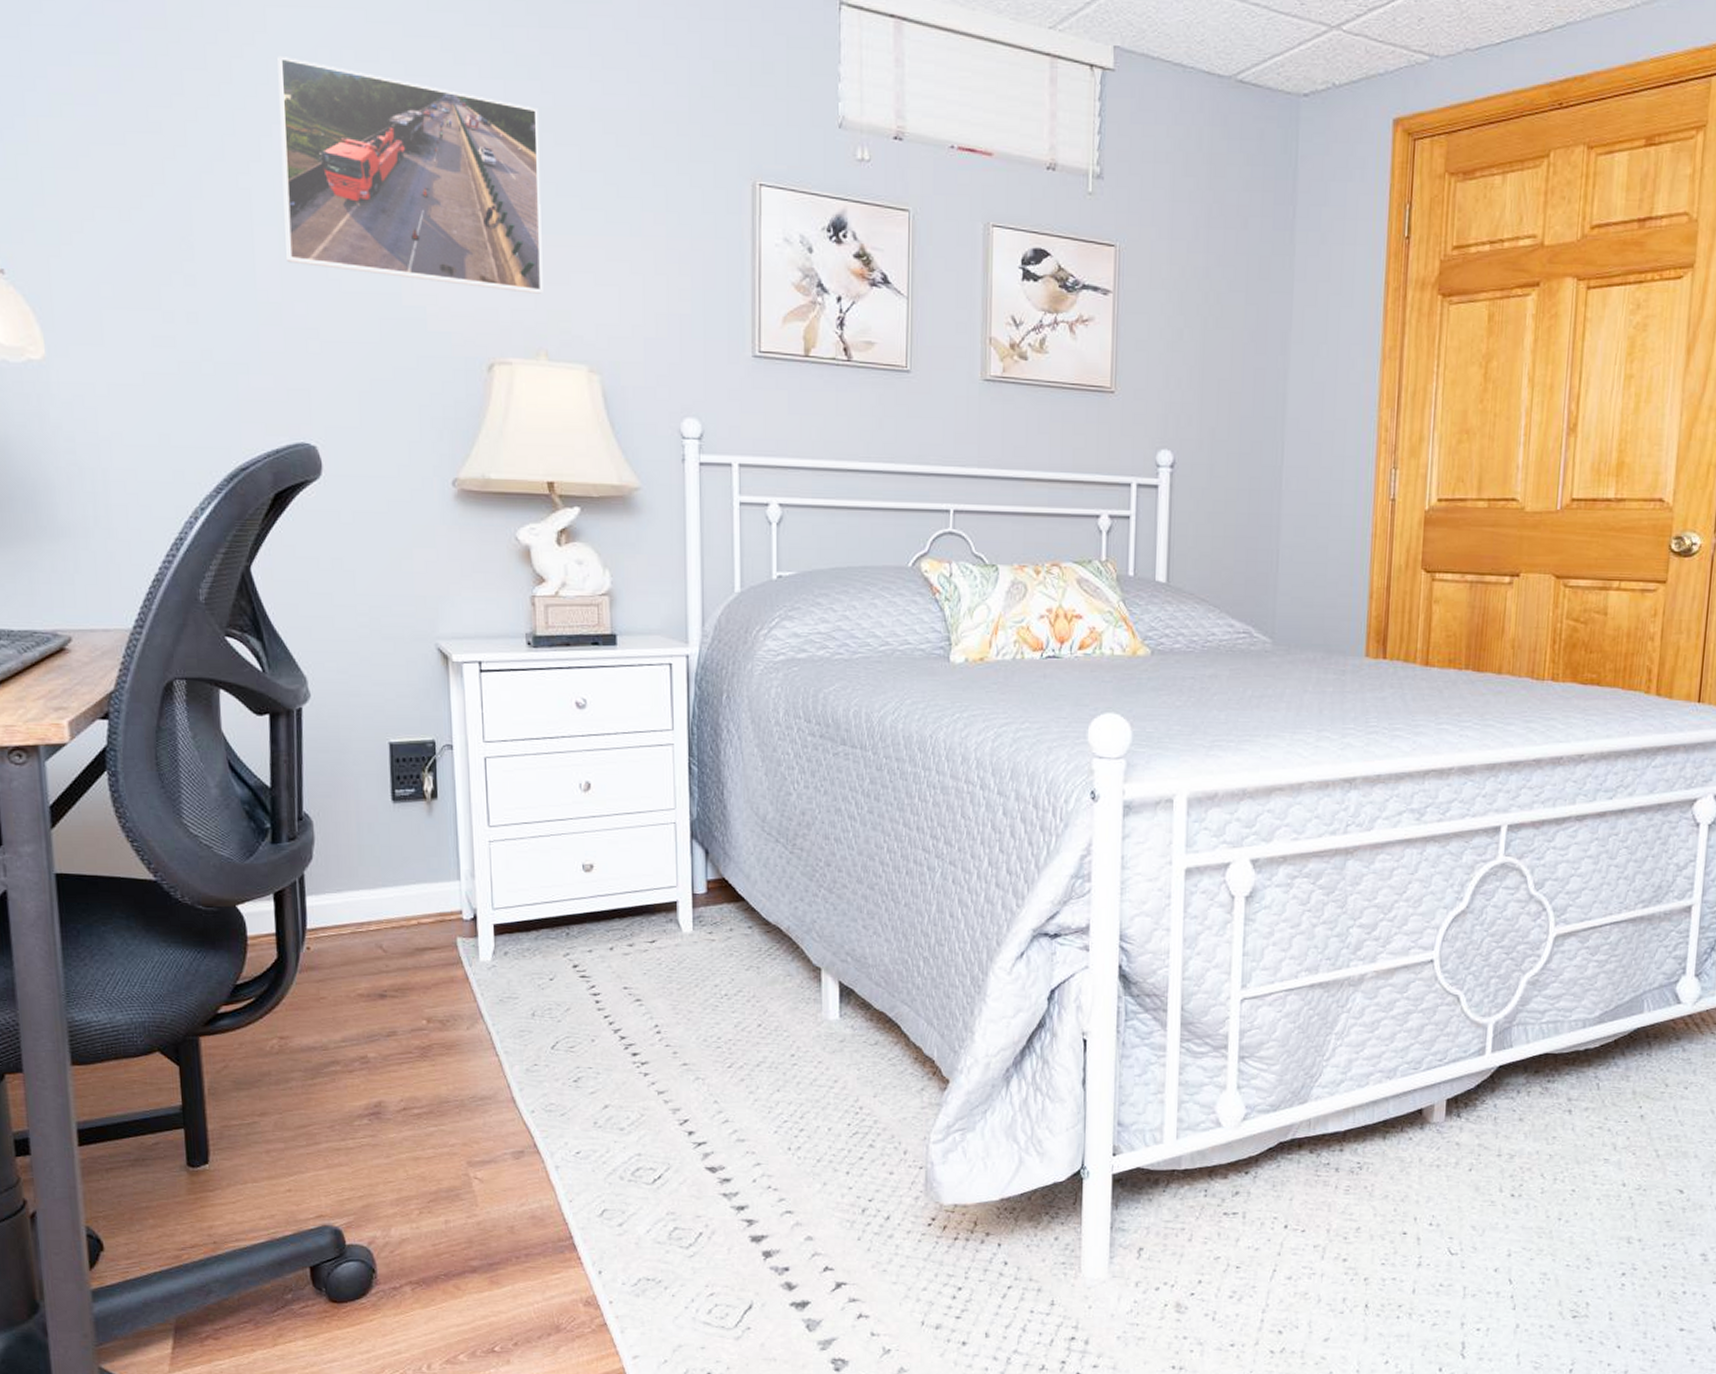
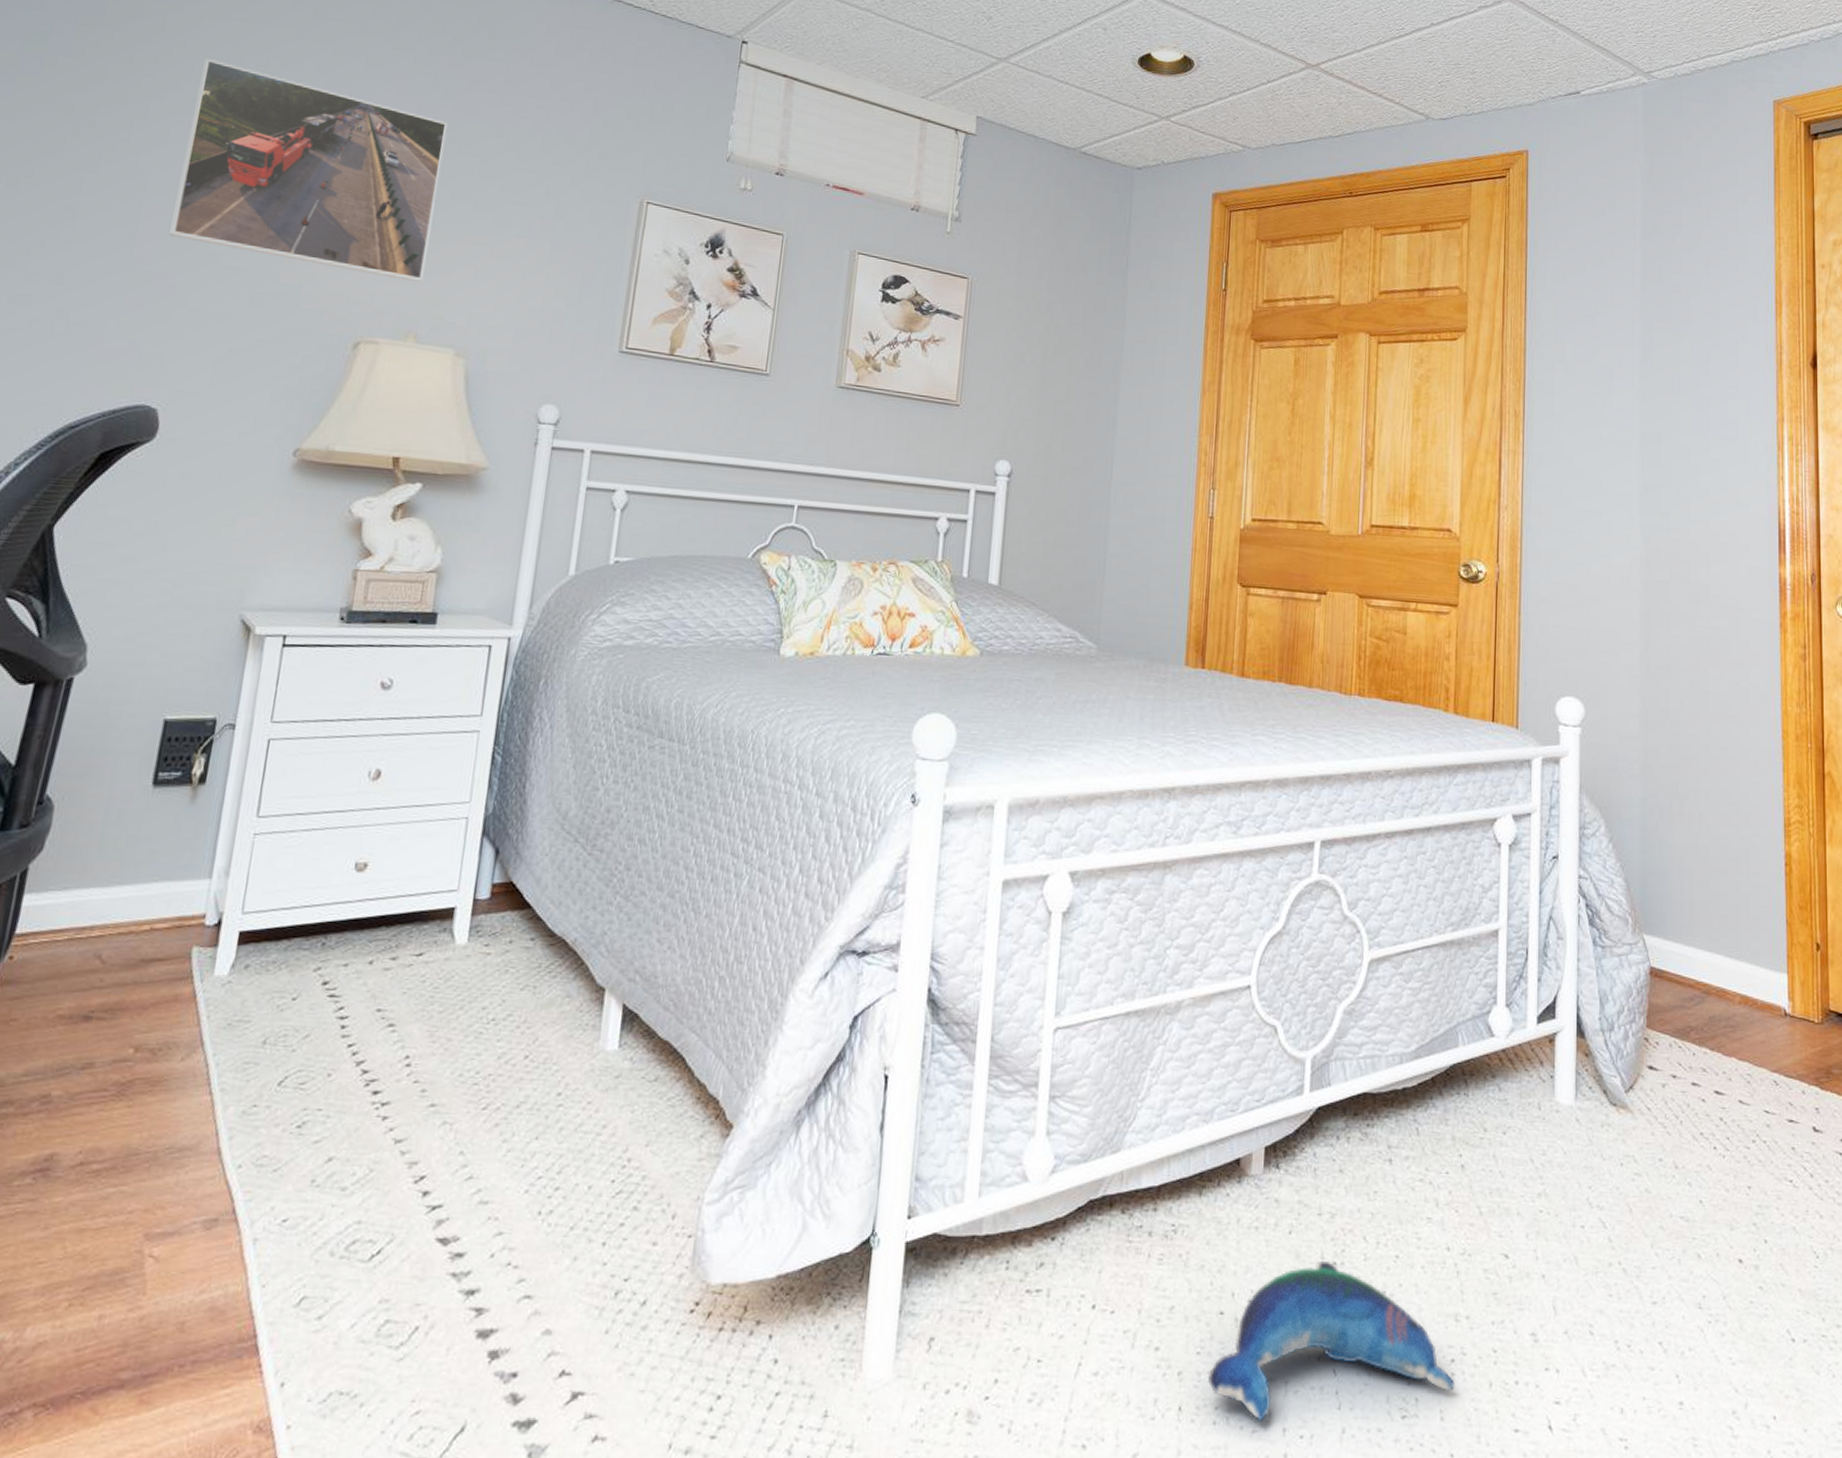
plush toy: none [1391,1192,1625,1317] -> present [1207,1260,1455,1421]

